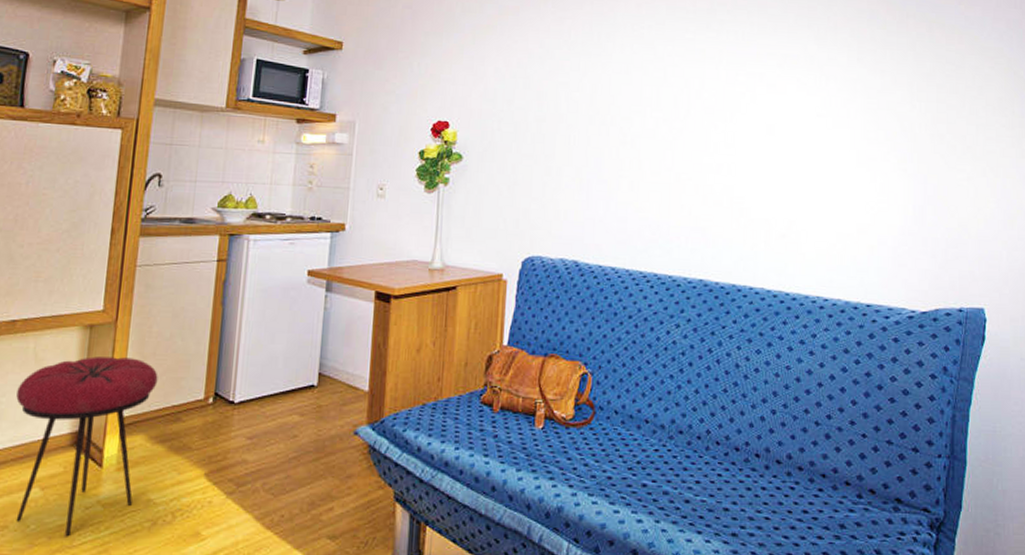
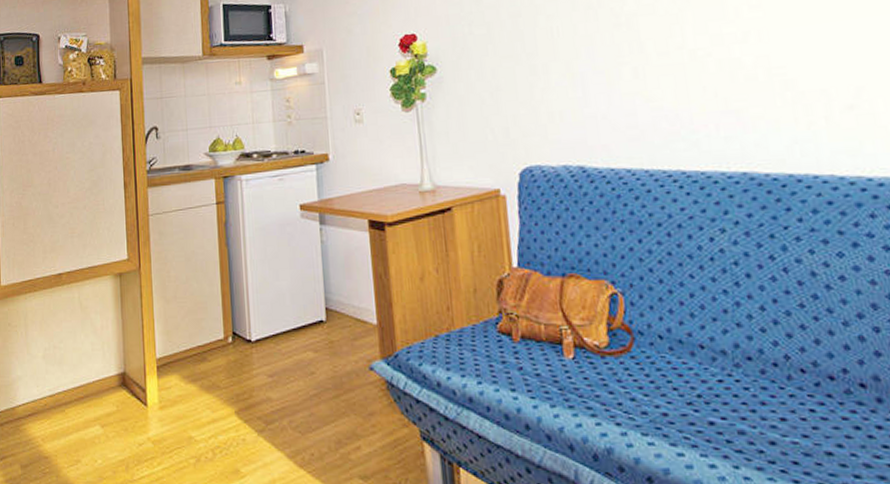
stool: present [16,356,158,537] -> none [71,302,182,472]

